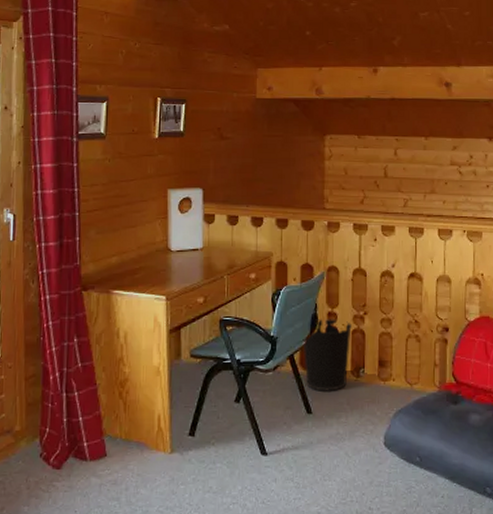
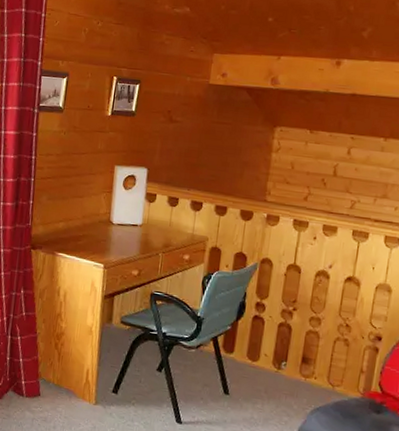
wastebasket: present [302,318,352,391] -> none [226,307,279,378]

